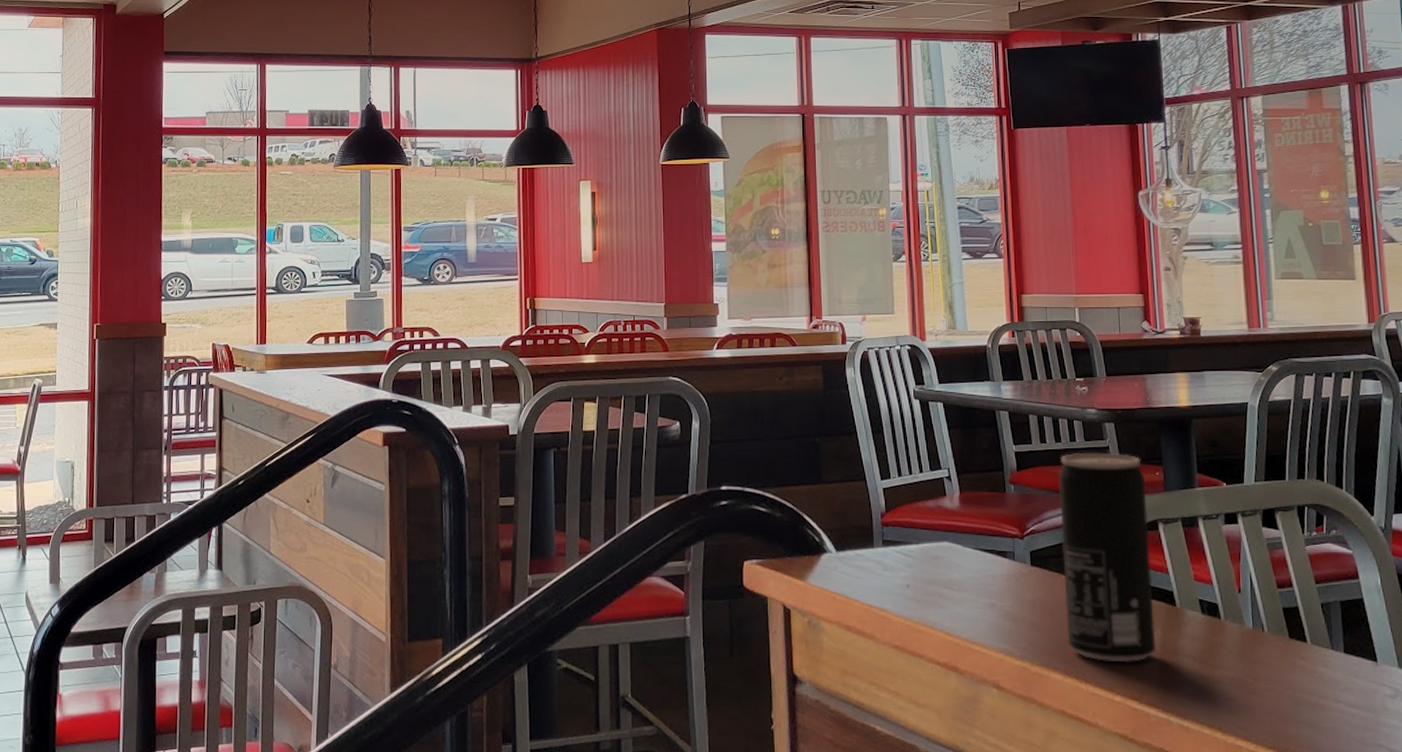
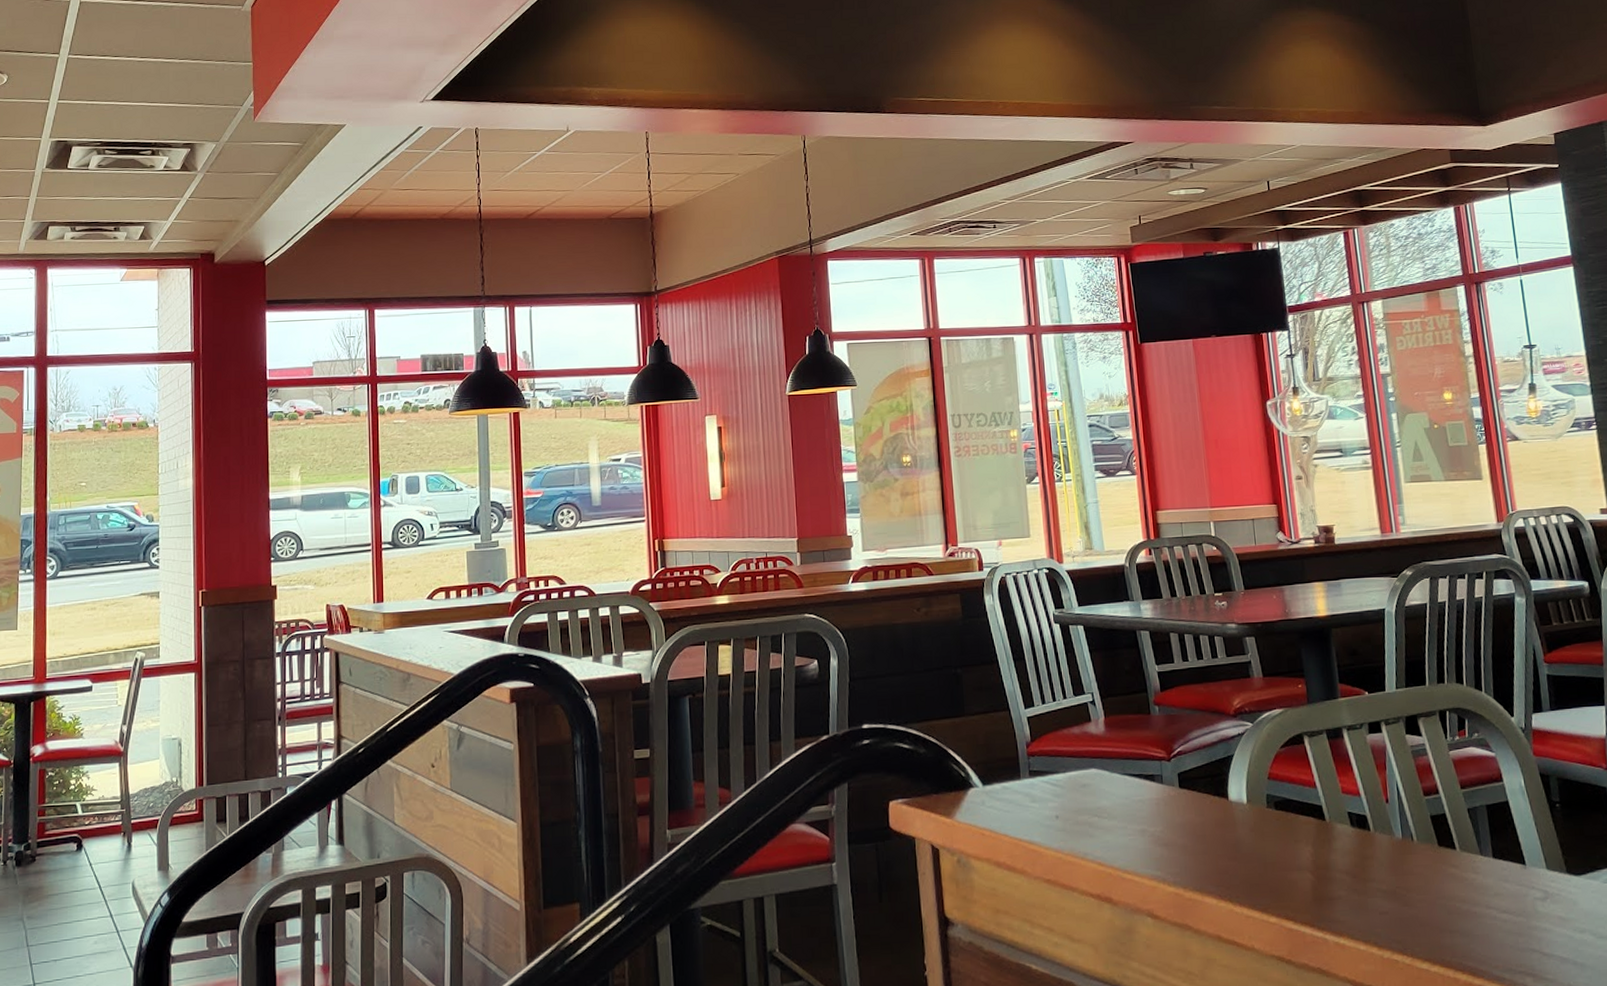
beverage can: present [1058,452,1156,663] -> none [1201,667,1308,882]

